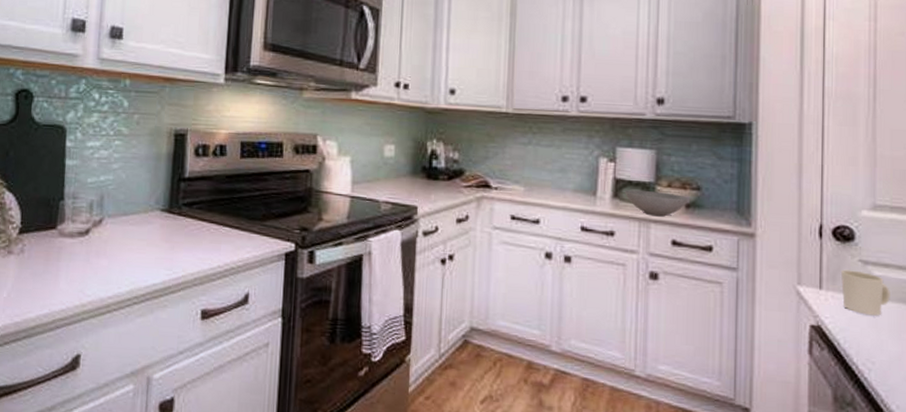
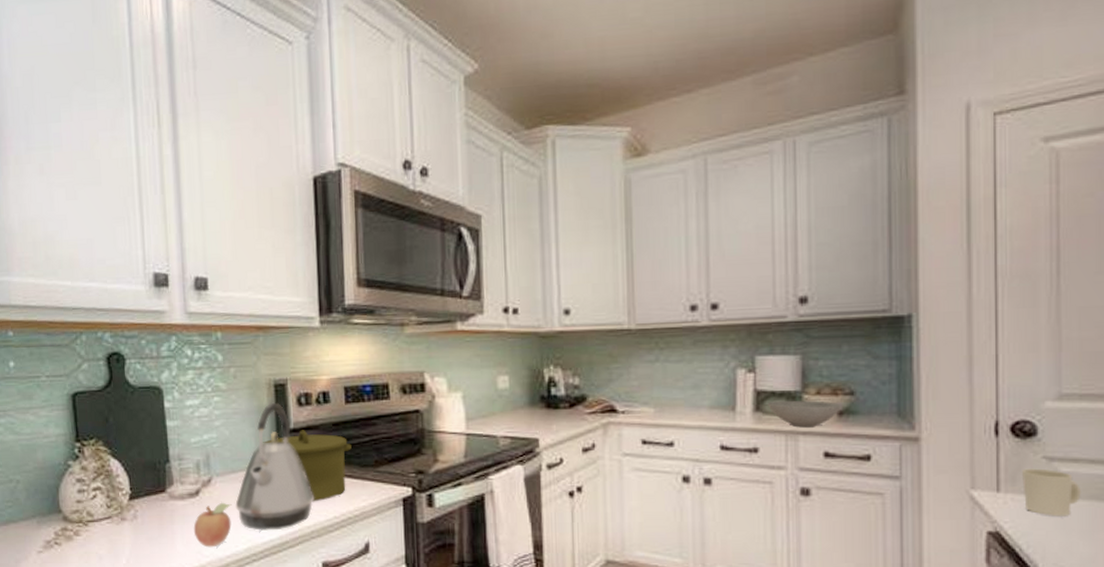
fruit: none [78,243,120,288] -> present [193,502,232,548]
kettle: none [123,150,200,275] -> present [235,402,314,531]
cooking pot: none [156,179,242,250] -> present [262,430,352,502]

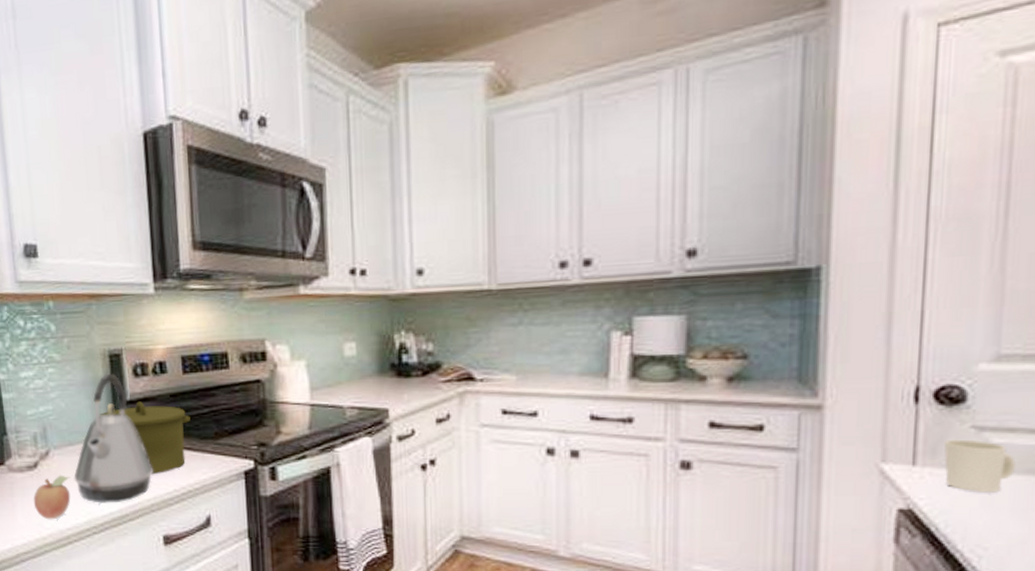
bowl: present [768,400,841,429] -> none [646,365,731,397]

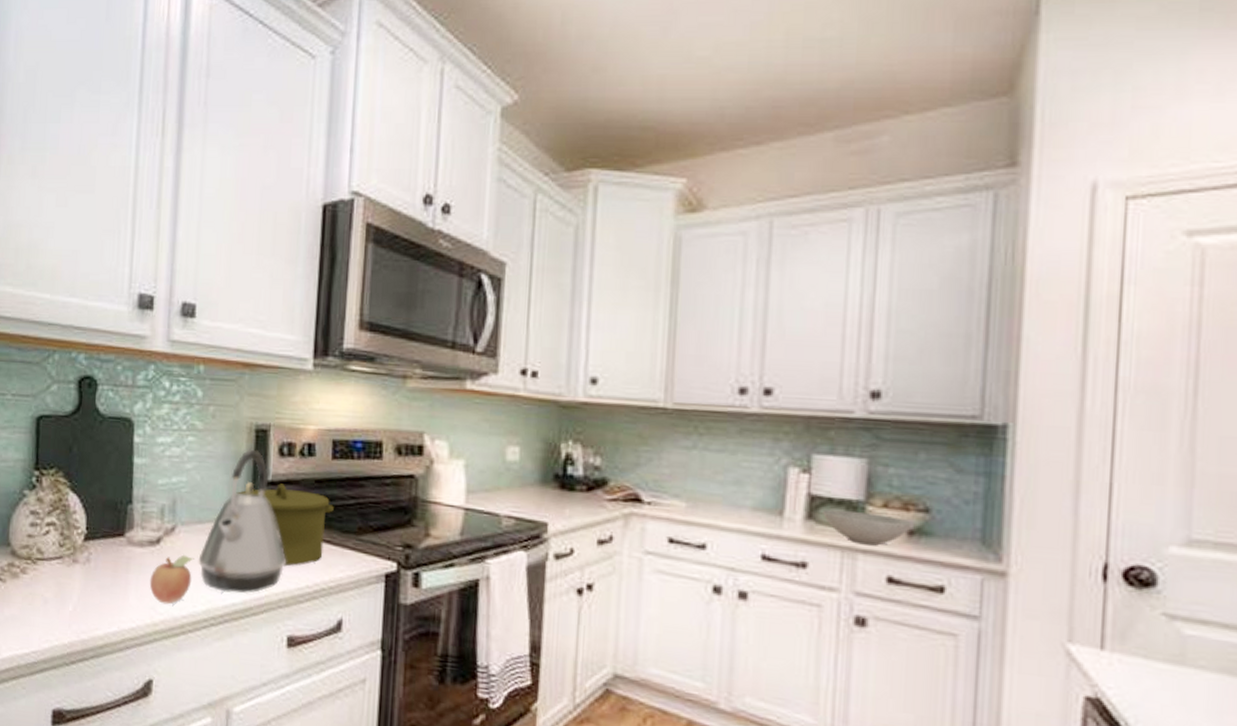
bowl: none [646,365,731,397] -> present [823,509,912,547]
mug: present [944,439,1016,493] -> none [1134,625,1209,690]

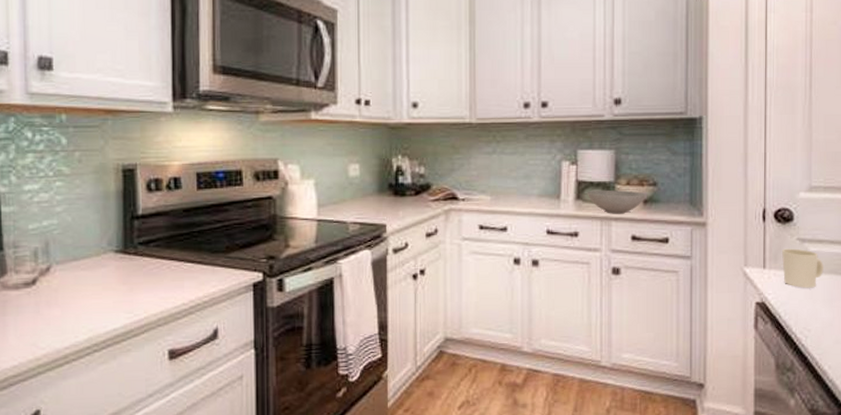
fruit: present [149,554,194,605] -> none [28,291,72,339]
kettle: present [198,449,286,594] -> none [76,187,161,320]
cooking pot: present [235,483,334,567] -> none [107,216,202,289]
mug: none [1134,625,1209,690] -> present [782,248,824,288]

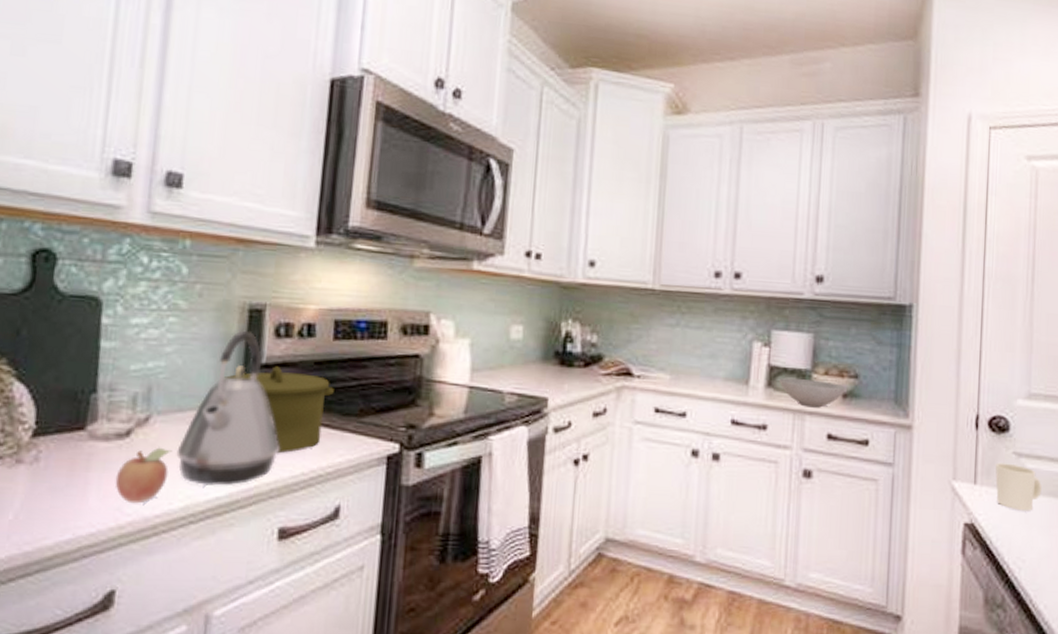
fruit: none [28,291,72,339] -> present [115,447,172,504]
kettle: none [76,187,161,320] -> present [176,330,280,486]
cooking pot: none [107,216,202,289] -> present [223,366,334,454]

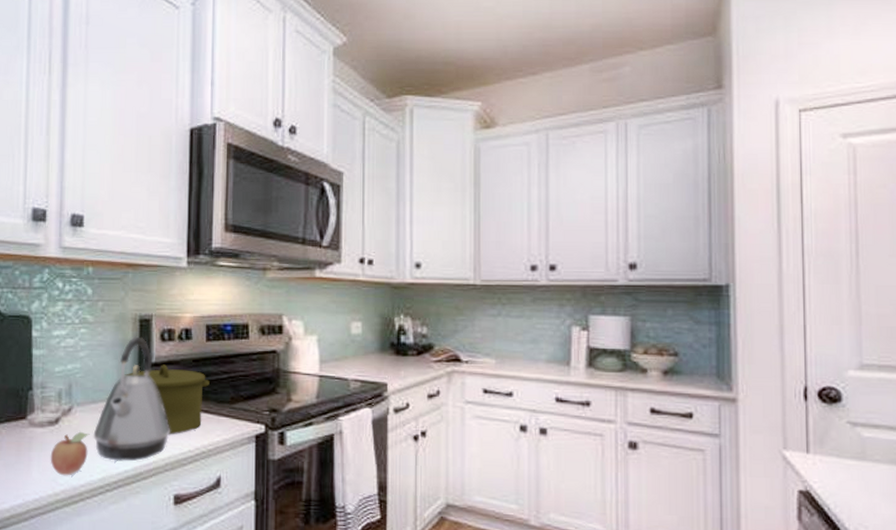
bowl: present [779,377,846,409] -> none [600,357,666,386]
mug: present [995,463,1042,511] -> none [829,432,882,479]

